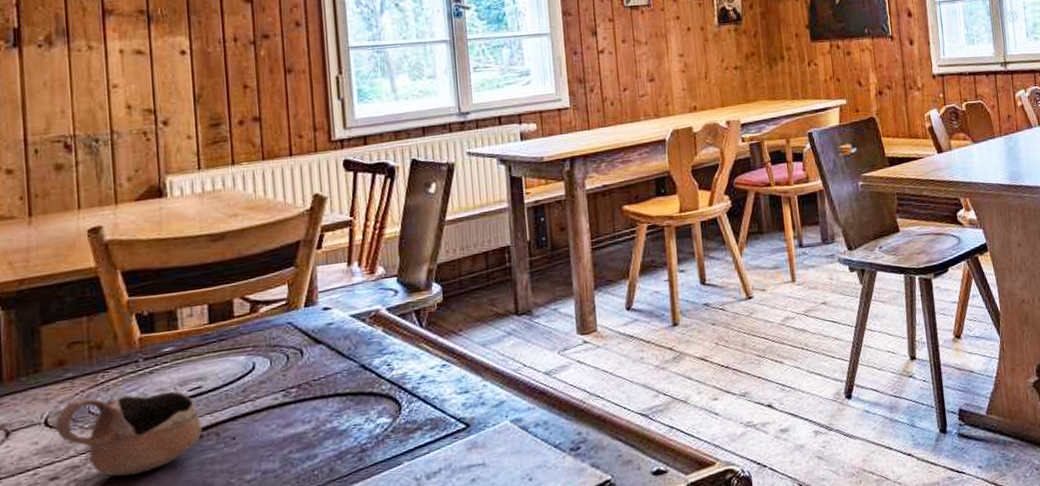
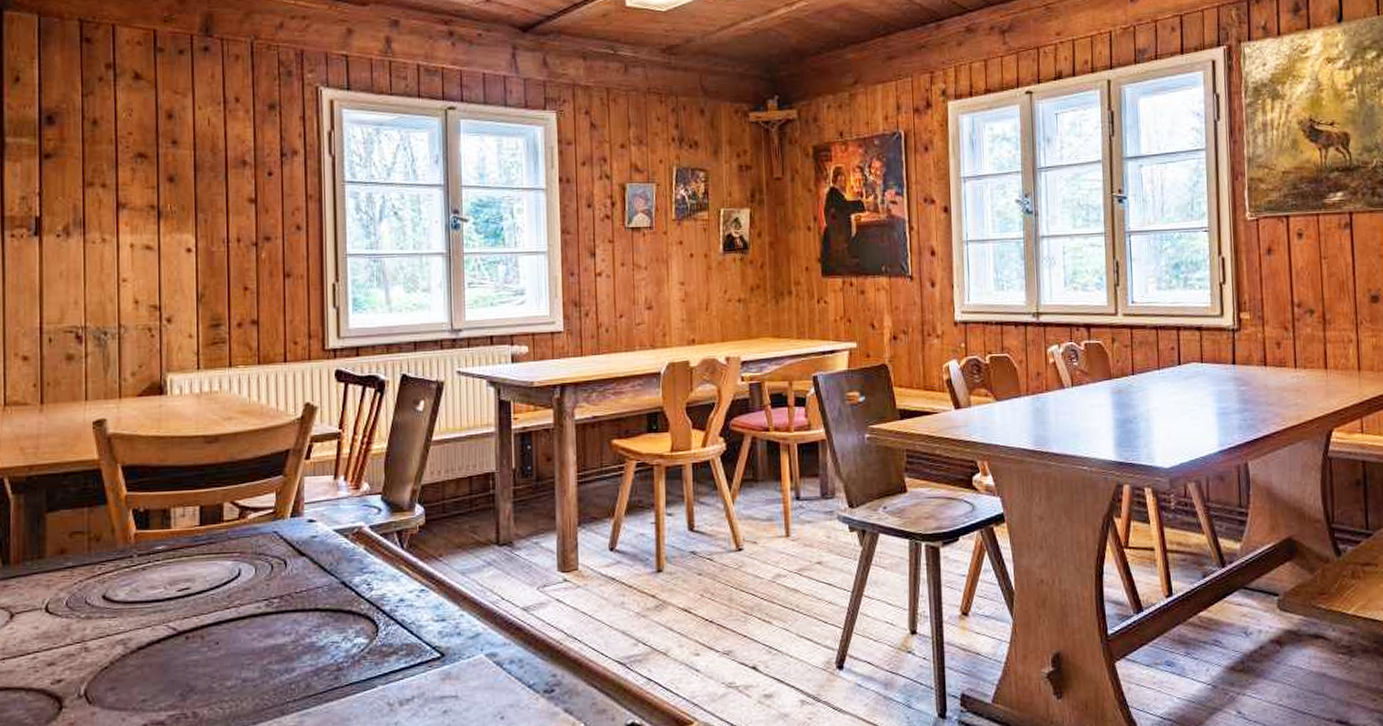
cup: present [55,391,202,477] -> none [54,588,188,669]

